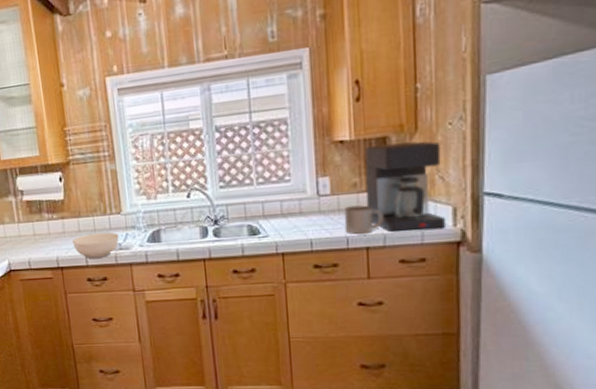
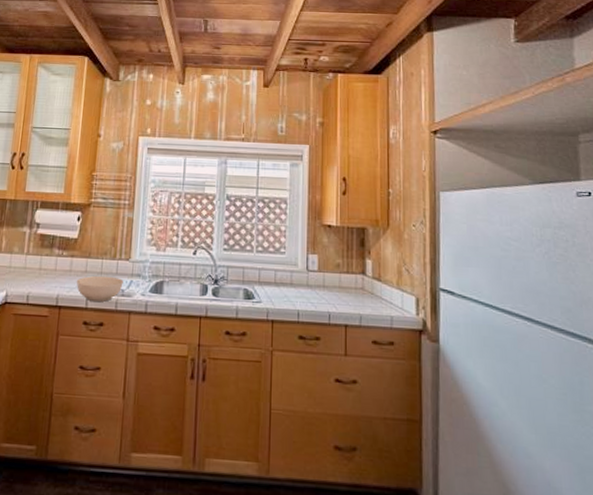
mug: present [343,205,383,235] -> none [328,284,360,313]
coffee maker: present [365,141,445,233] -> none [346,234,410,317]

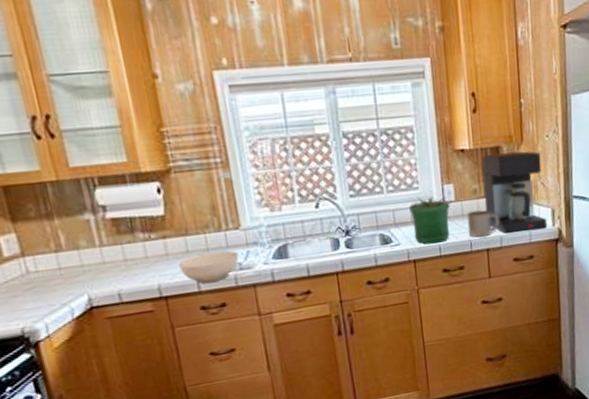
planter: none [274,261,314,309] -> present [409,196,452,245]
mug: none [328,284,360,313] -> present [466,210,500,238]
coffee maker: none [346,234,410,317] -> present [482,151,546,234]

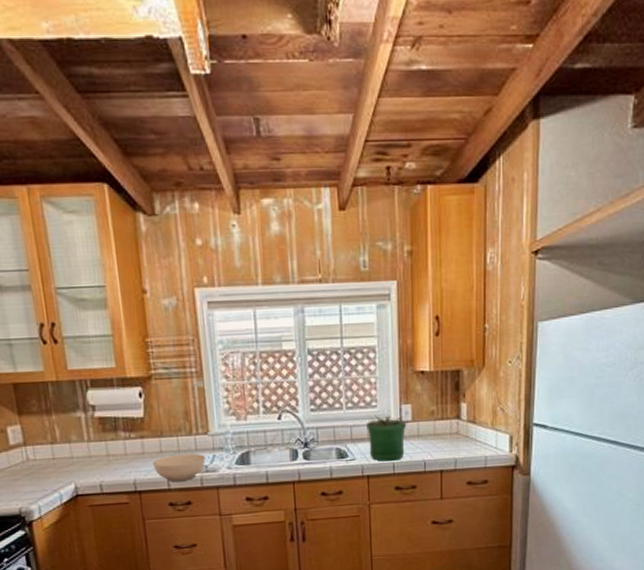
mug: present [466,210,500,238] -> none [422,432,455,459]
coffee maker: present [482,151,546,234] -> none [441,376,503,457]

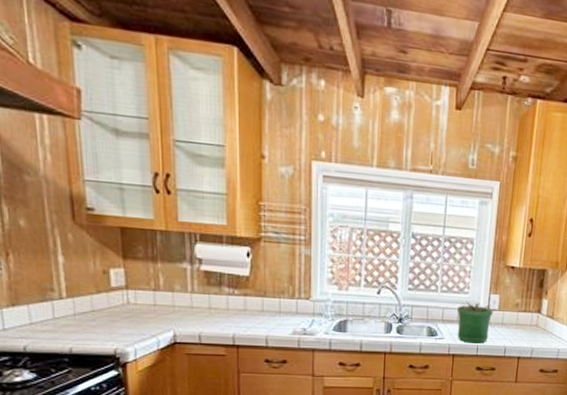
bowl: present [152,453,206,482] -> none [252,315,305,341]

